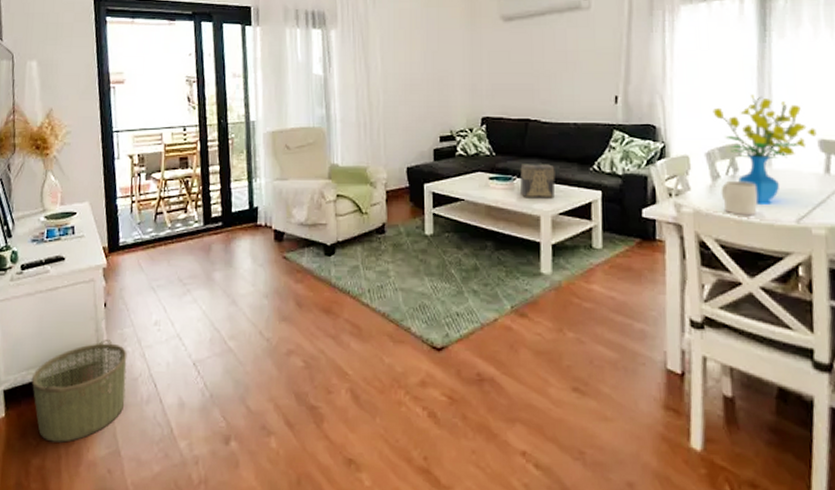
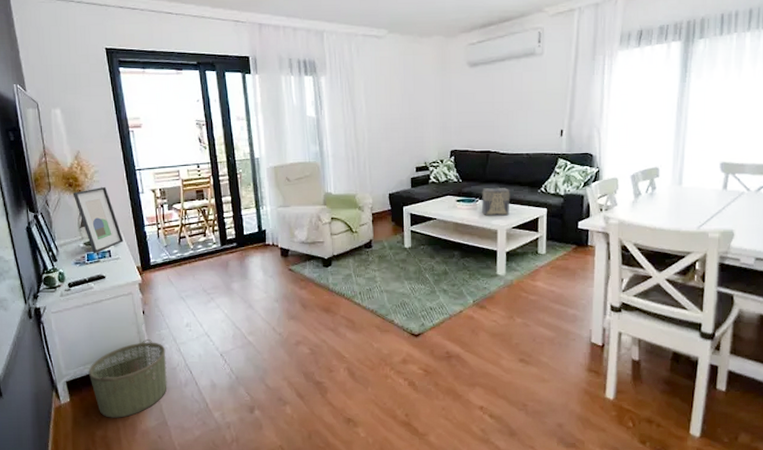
picture frame: none [39,150,91,230] -> present [72,186,124,254]
bouquet: present [713,94,817,204] -> none [639,126,719,215]
mug: present [721,180,758,216] -> none [641,197,670,225]

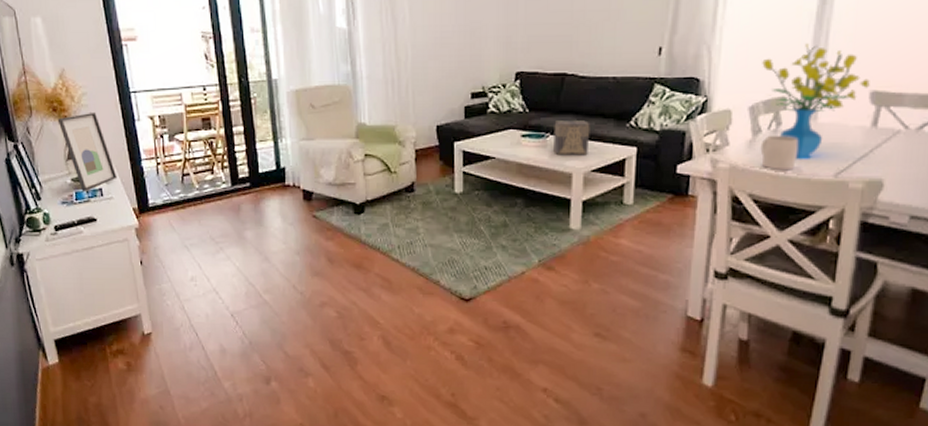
basket: present [88,338,167,418] -> none [79,293,170,384]
bouquet: none [639,126,719,215] -> present [762,43,870,159]
mug: none [641,197,670,225] -> present [760,135,799,171]

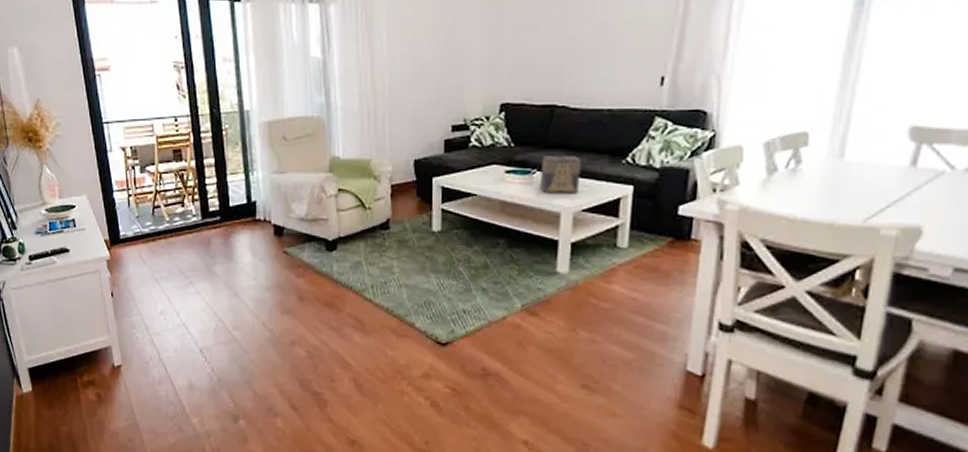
picture frame: present [57,111,117,192] -> none [32,142,90,223]
mug: present [760,135,799,171] -> none [775,174,822,215]
bouquet: present [762,43,870,159] -> none [780,72,909,202]

